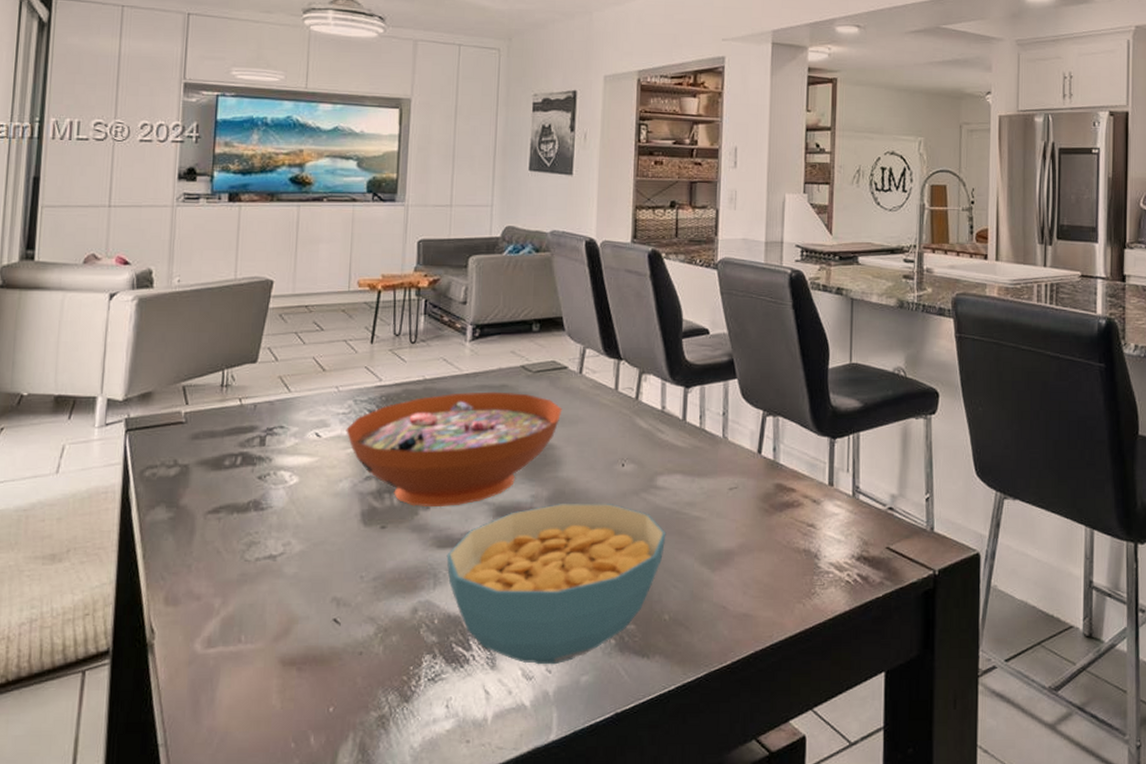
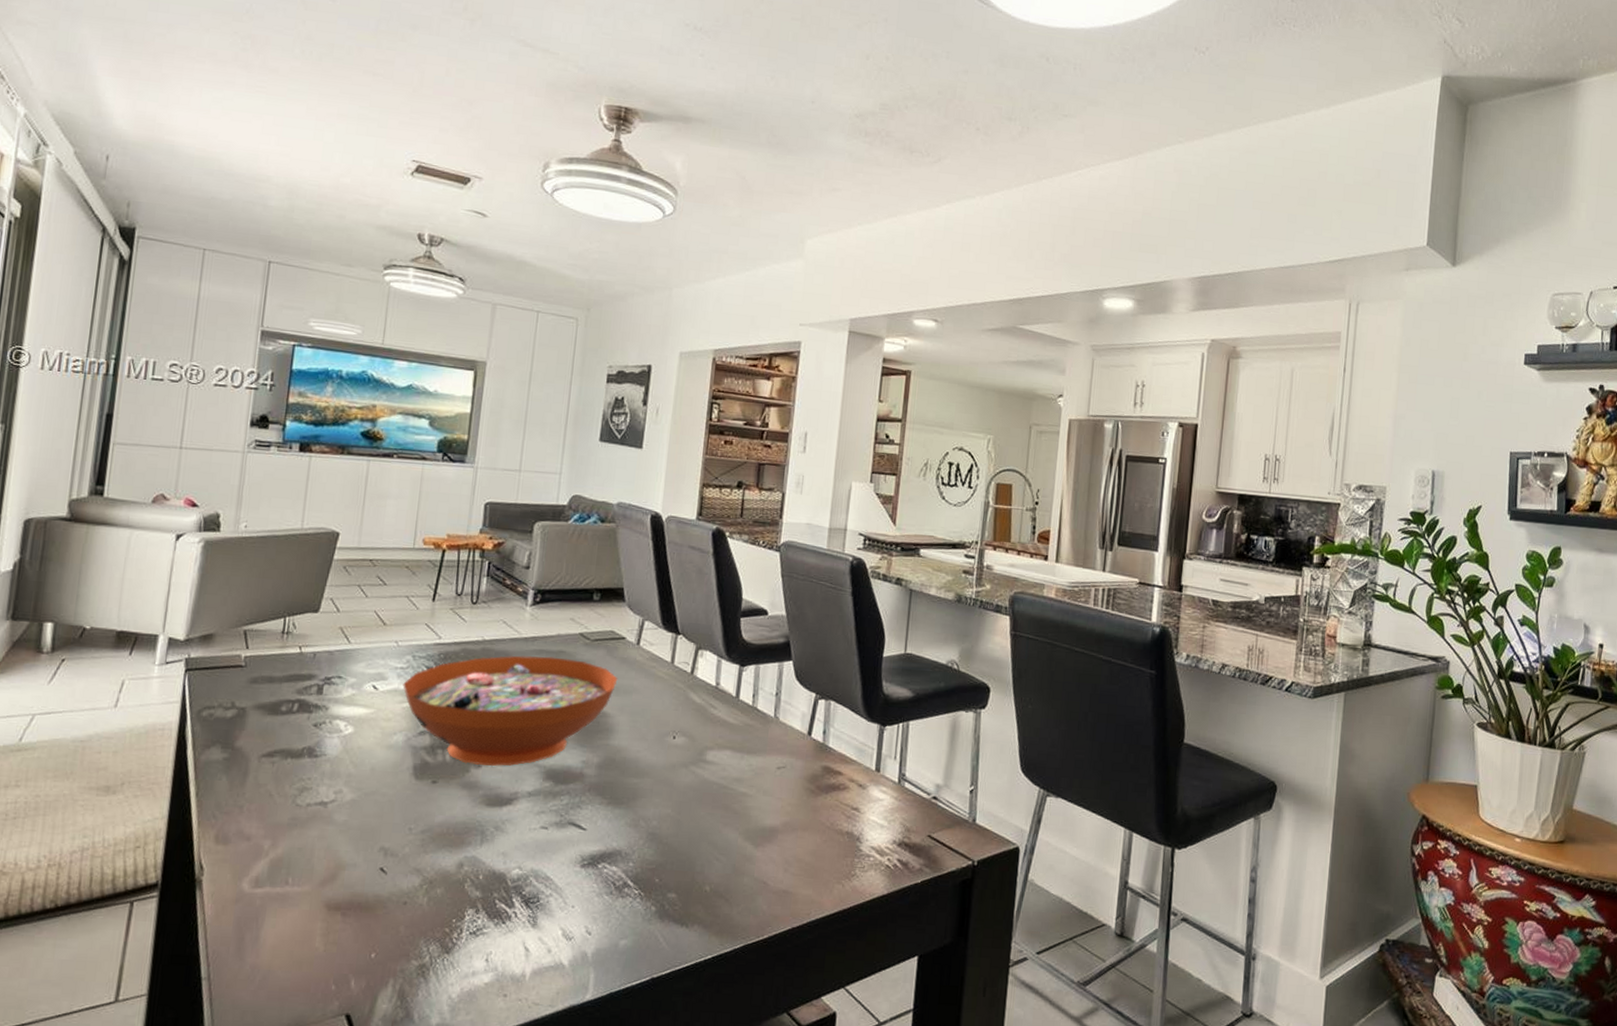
cereal bowl: present [446,503,667,665] -> none [495,771,713,927]

